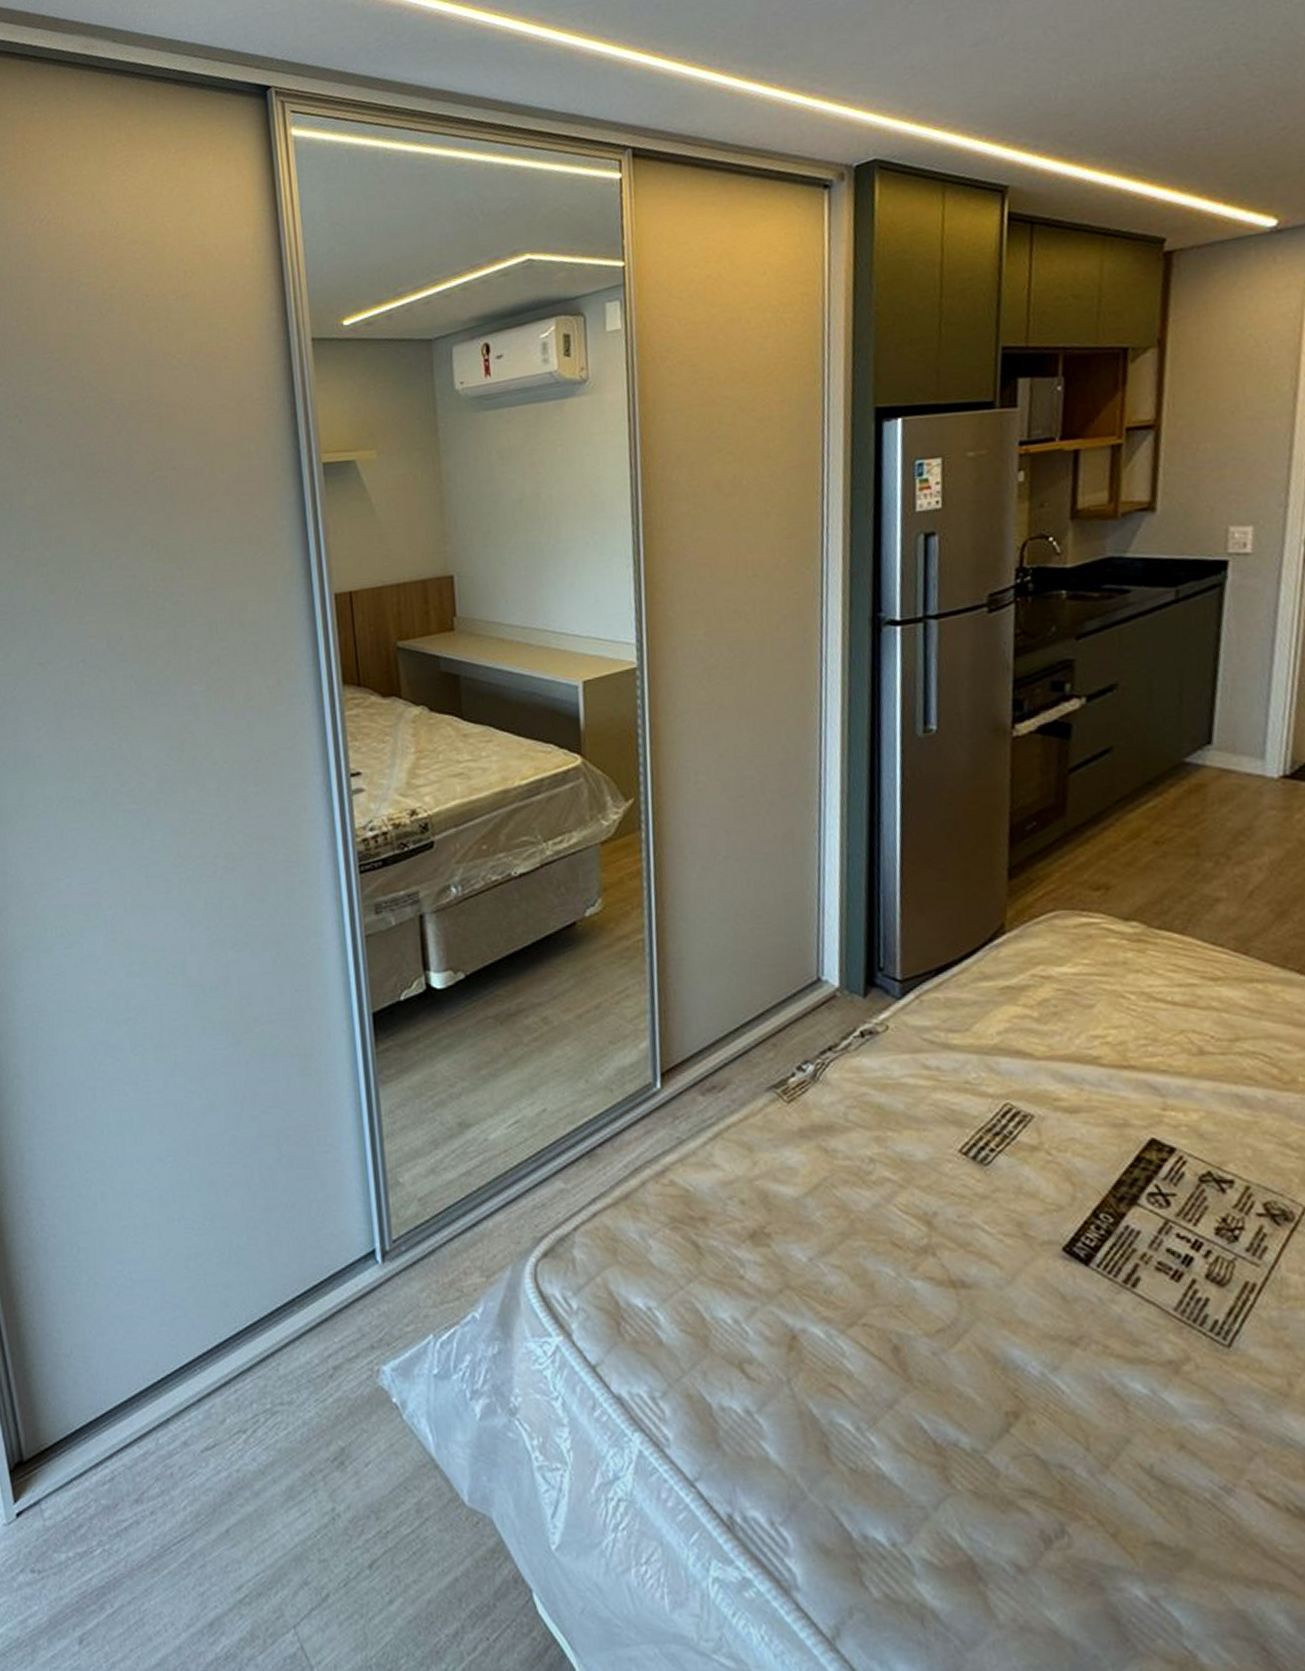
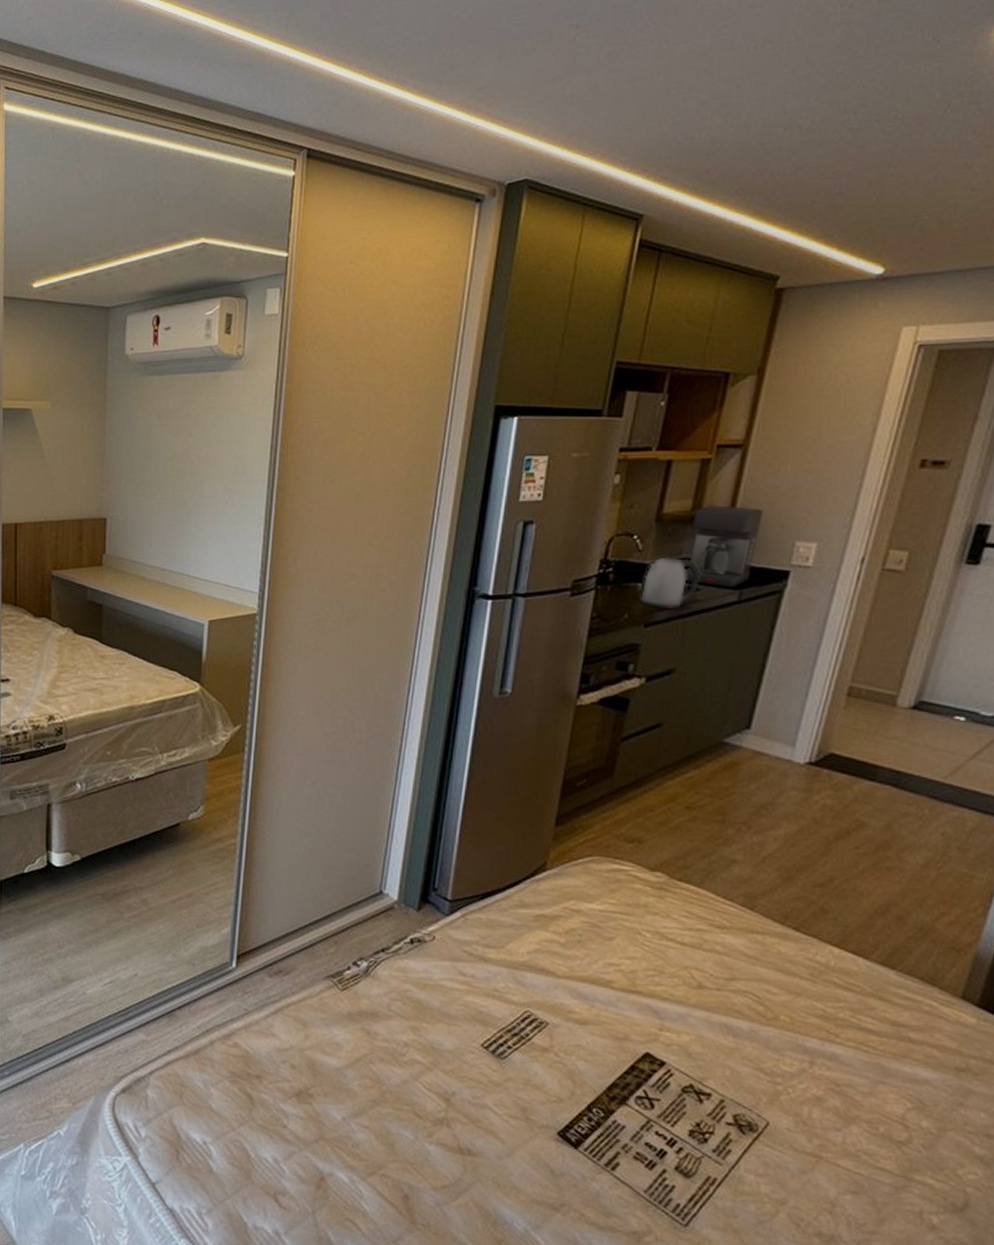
kettle: none [1066,556,1130,618] -> present [641,555,700,610]
coffee maker: none [1111,493,1189,586] -> present [684,505,764,588]

